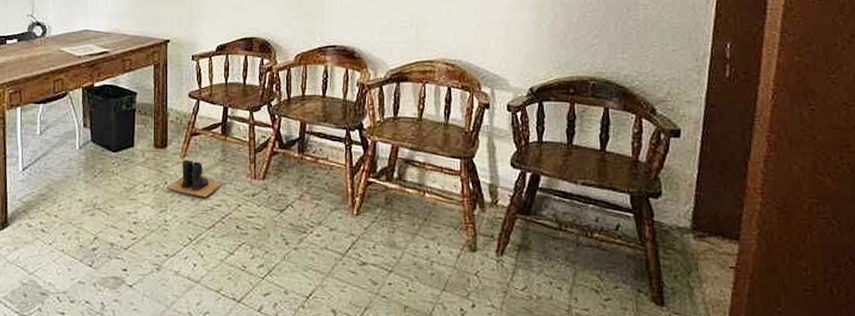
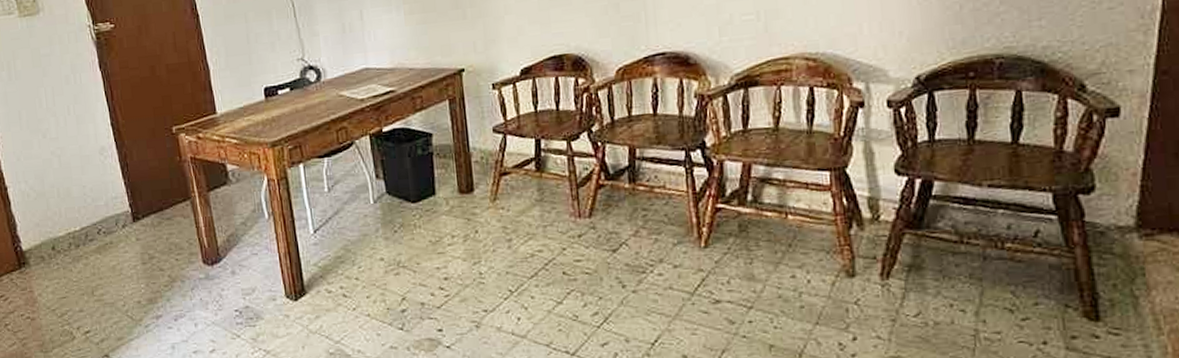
boots: present [166,159,223,198] -> none [477,203,543,245]

